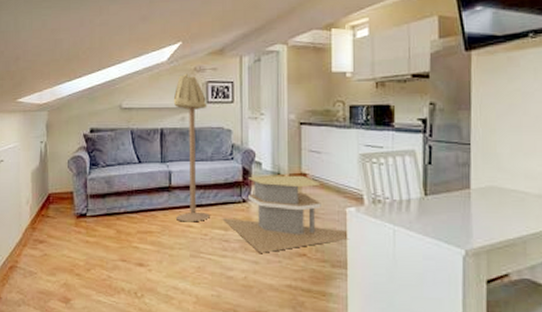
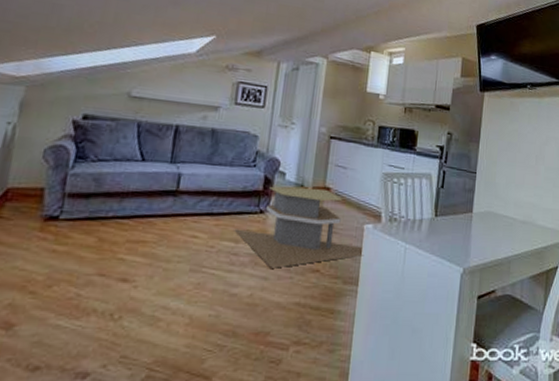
floor lamp: present [173,73,210,222] -> none [179,69,235,233]

